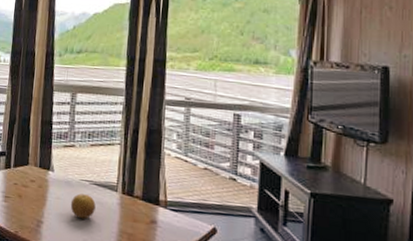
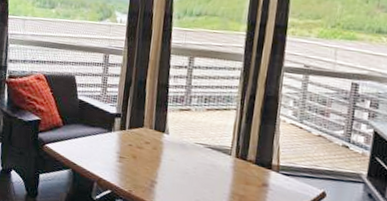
fruit: present [70,193,96,219] -> none [184,156,209,181]

